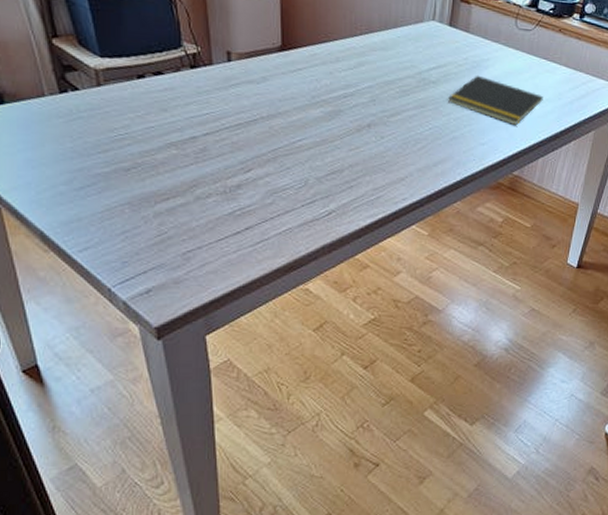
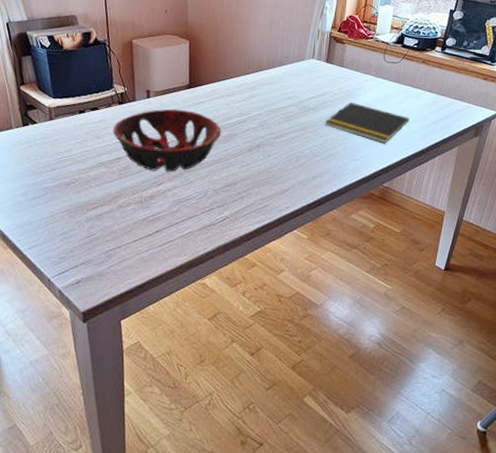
decorative bowl: none [184,76,325,155] -> present [112,108,222,172]

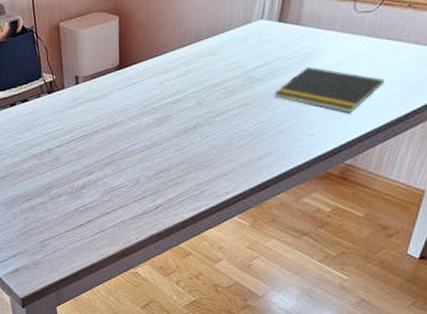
decorative bowl: present [112,108,222,172] -> none [43,93,155,160]

